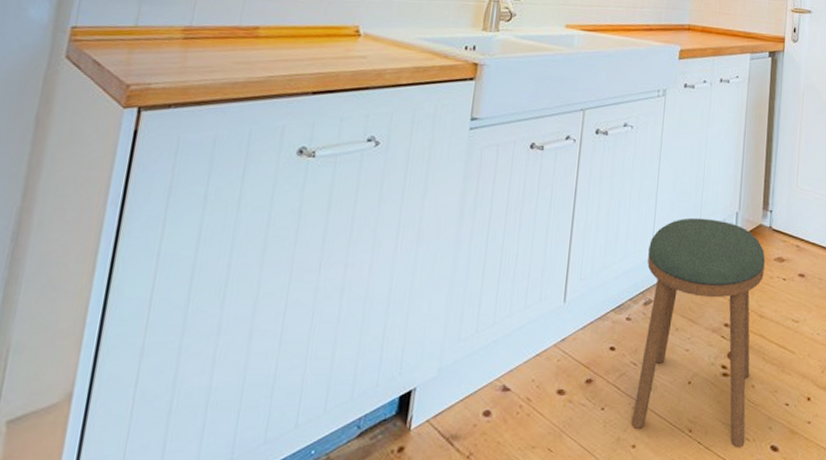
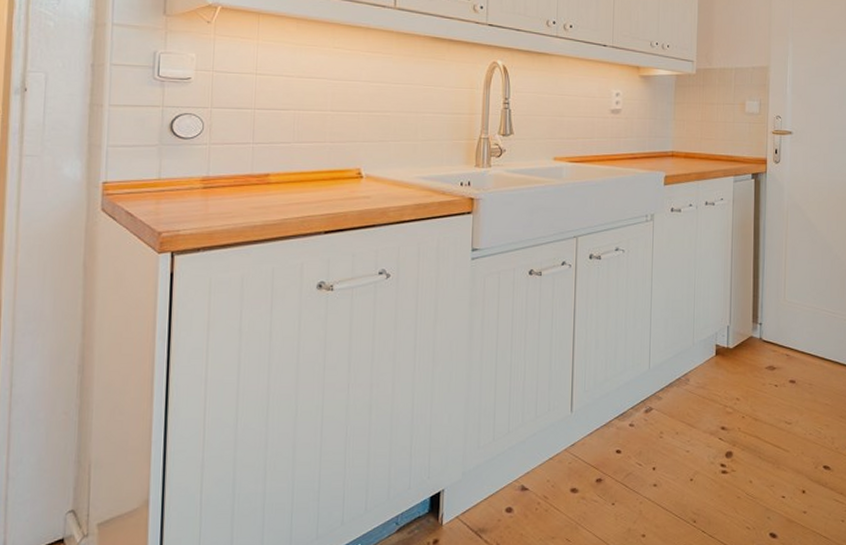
stool: present [631,217,765,448] -> none [640,332,757,536]

